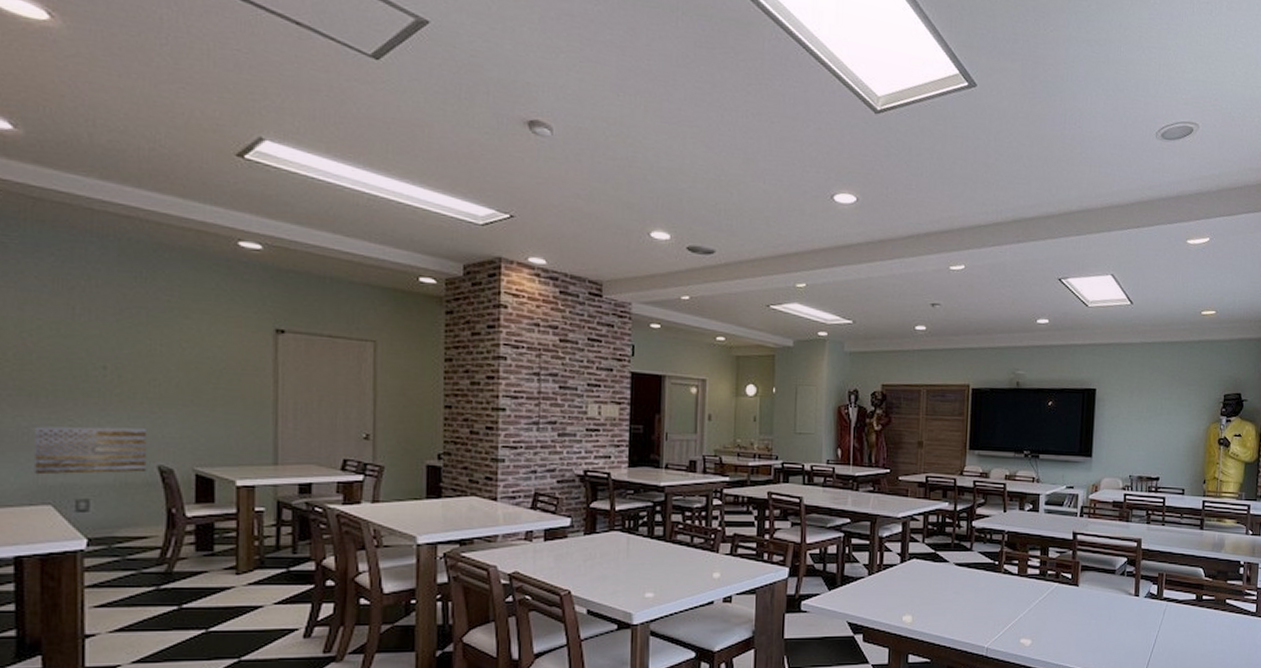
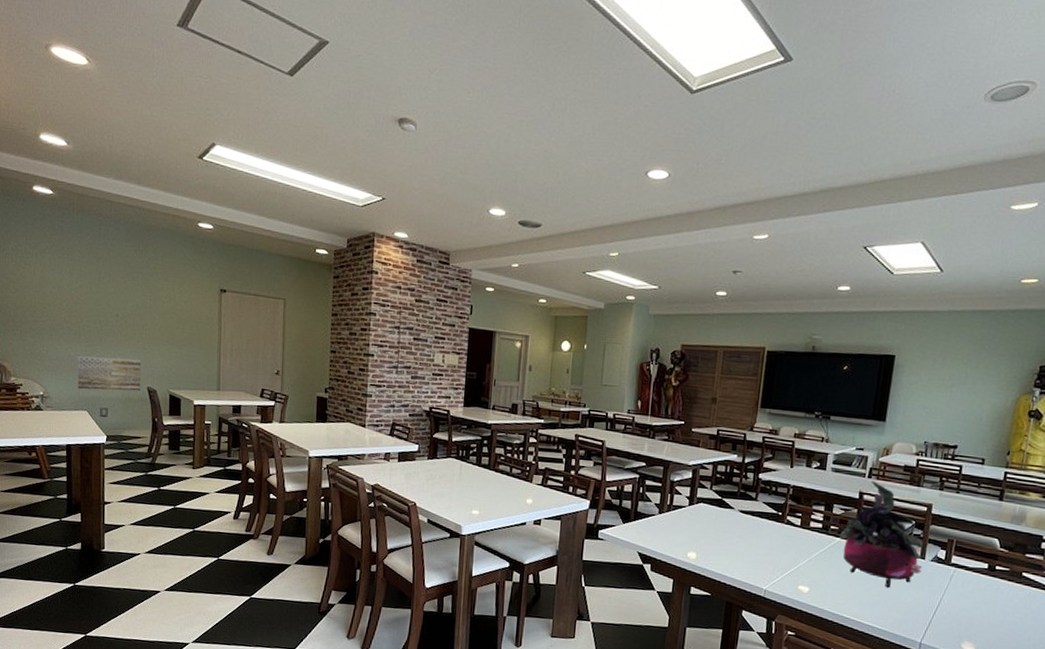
potted plant: none [1055,520,1137,631] -> present [838,481,924,588]

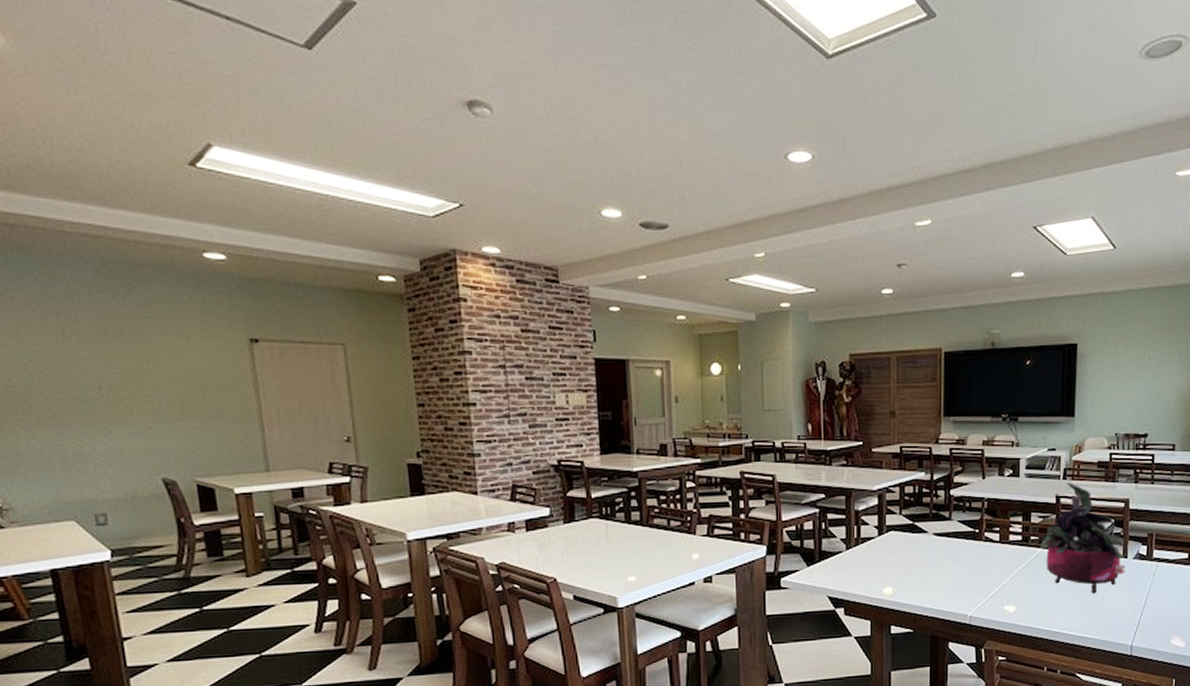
wall art: present [77,355,142,391] -> none [47,444,153,493]

